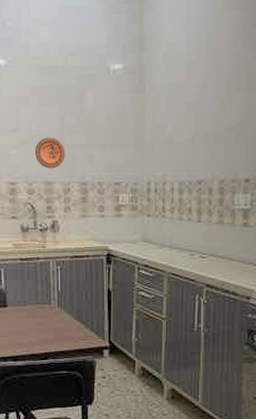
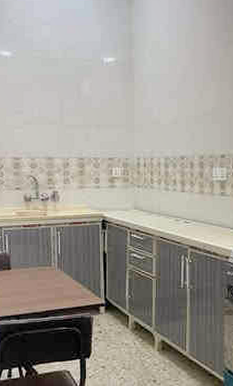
decorative plate: present [34,137,65,169] -> none [37,118,65,146]

